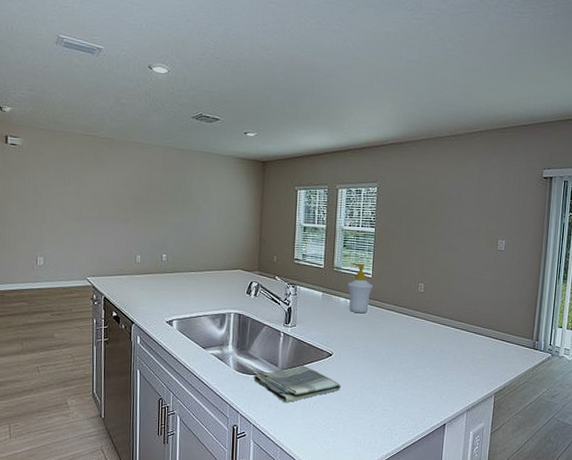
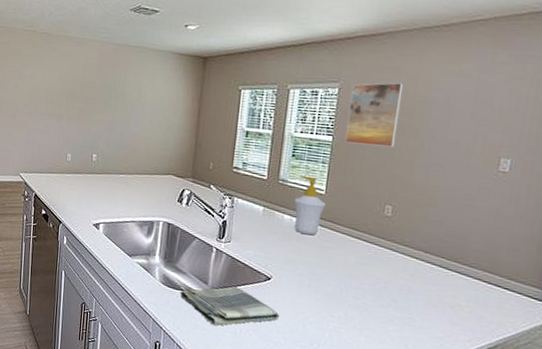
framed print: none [385,181,427,235] -> present [345,82,404,147]

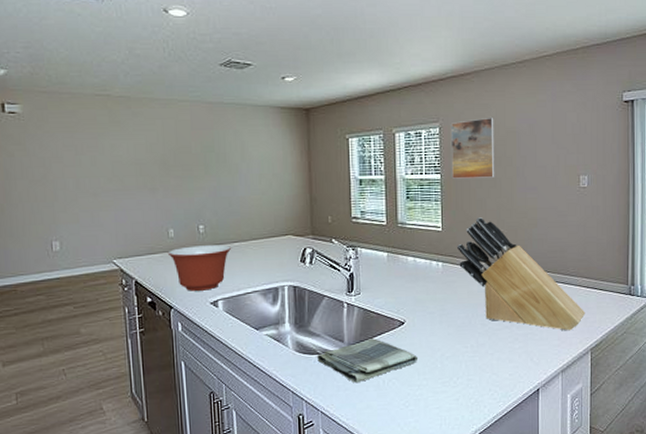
mixing bowl: none [63,171,118,213] -> present [167,245,232,291]
soap bottle: present [294,175,326,236] -> none [415,215,445,273]
knife block: none [338,187,482,326] -> present [456,217,586,331]

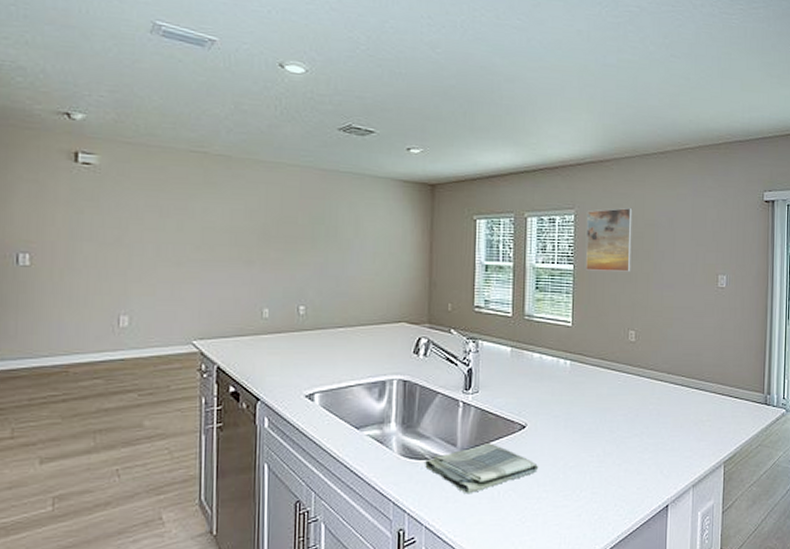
mixing bowl: present [167,245,232,291] -> none [259,329,336,381]
knife block: present [456,217,586,331] -> none [586,314,720,442]

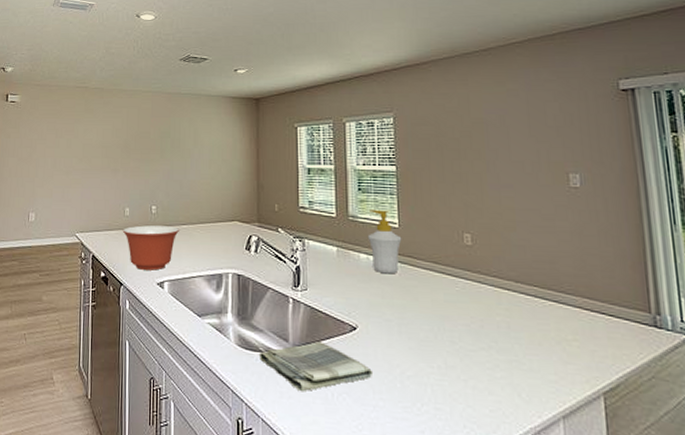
mixing bowl: none [259,329,336,381] -> present [122,225,180,270]
soap bottle: none [542,308,574,372] -> present [367,209,402,274]
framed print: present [586,207,633,272] -> none [406,106,460,172]

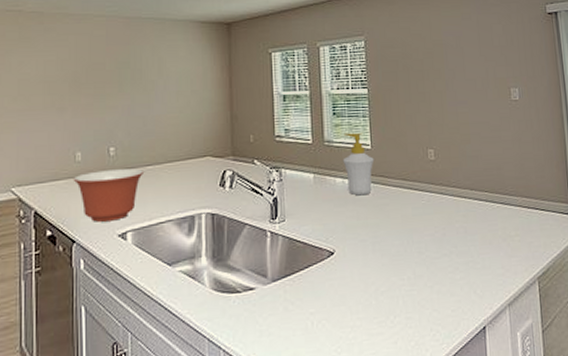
dish towel: present [260,340,374,392] -> none [237,271,351,327]

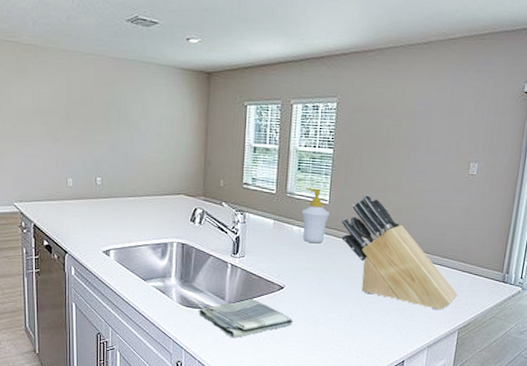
mixing bowl: present [73,168,145,222] -> none [65,196,127,240]
dish towel: none [237,271,351,327] -> present [199,298,294,339]
knife block: none [387,134,529,258] -> present [341,195,458,310]

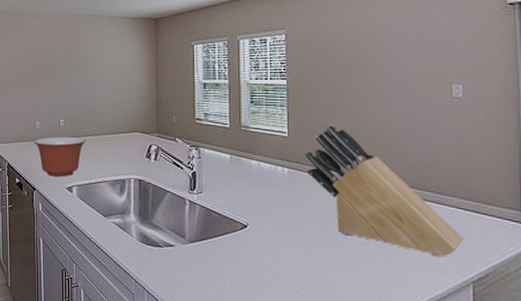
mixing bowl: none [65,196,127,240] -> present [34,137,86,177]
dish towel: present [199,298,294,339] -> none [159,237,262,281]
soap bottle: present [301,187,330,244] -> none [259,120,291,179]

